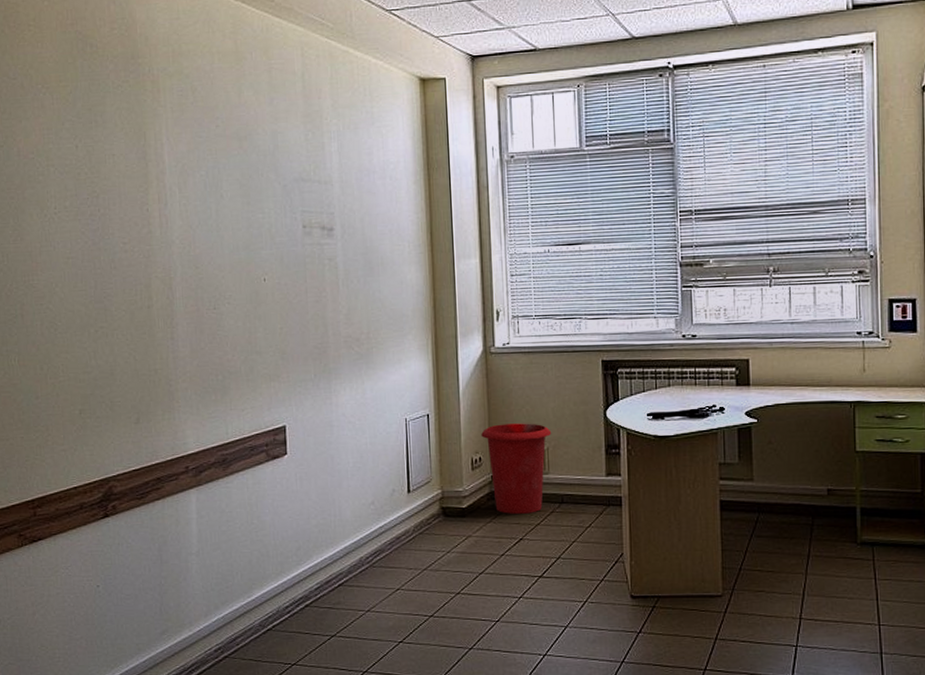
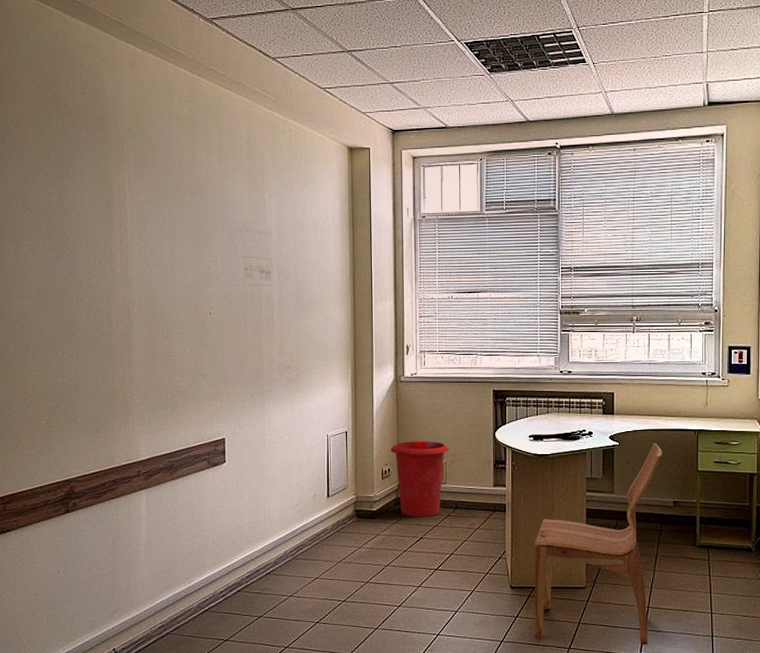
chair: none [658,419,812,665] -> present [534,443,663,645]

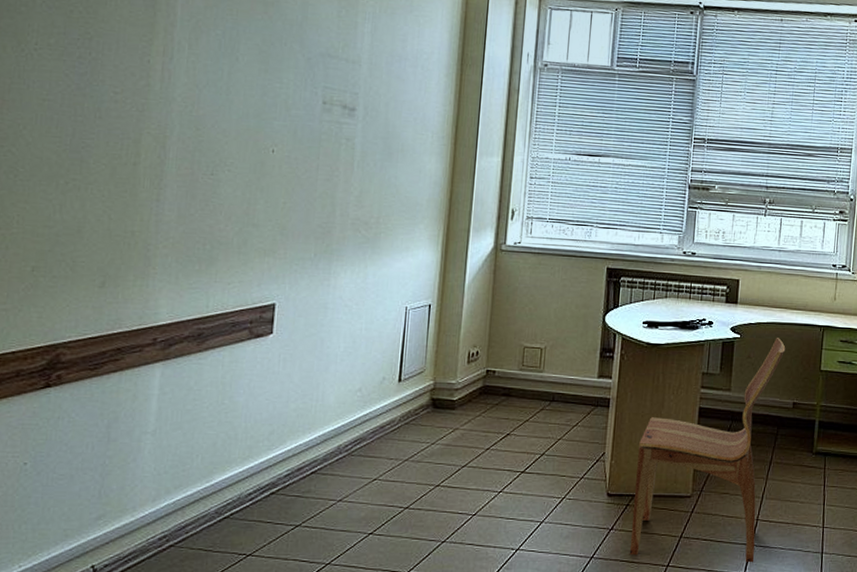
waste bin: present [391,441,450,517] -> none [481,320,551,410]

